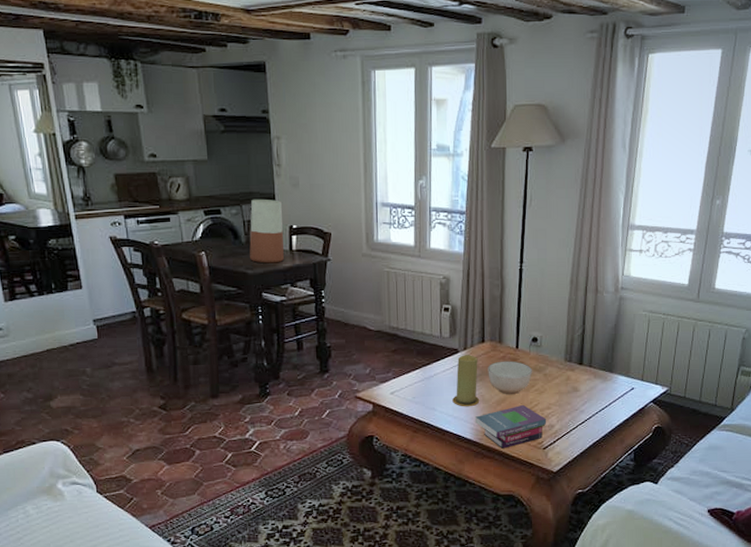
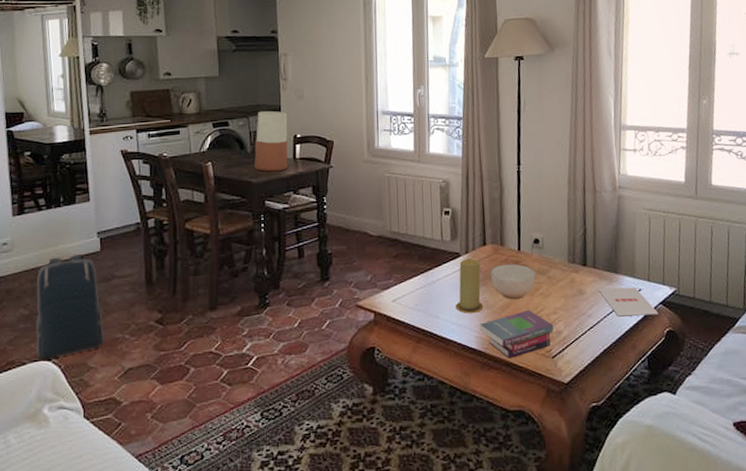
backpack: none [37,340,110,440] -> present [35,253,104,360]
magazine: none [593,385,649,413] -> present [598,287,659,317]

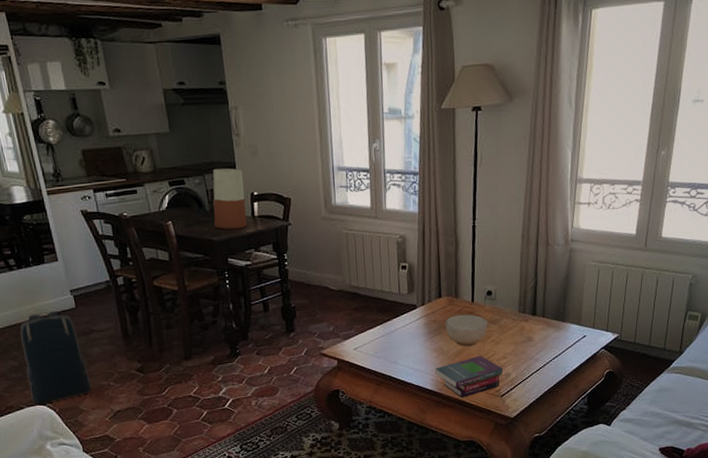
candle: present [456,258,484,313] -> none [413,310,439,359]
magazine: present [598,287,659,317] -> none [546,333,601,360]

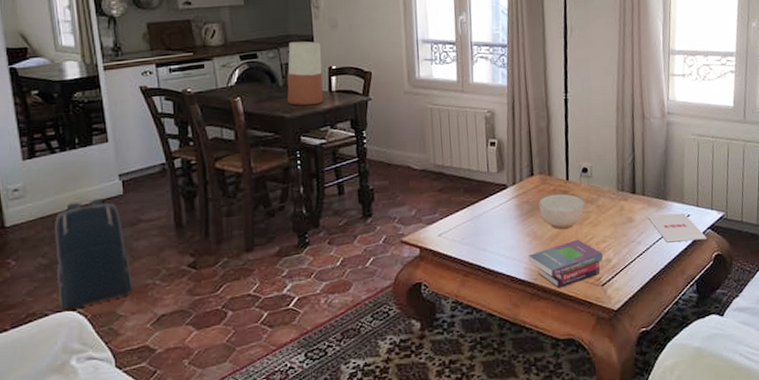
magazine: none [546,333,601,360] -> present [647,212,707,243]

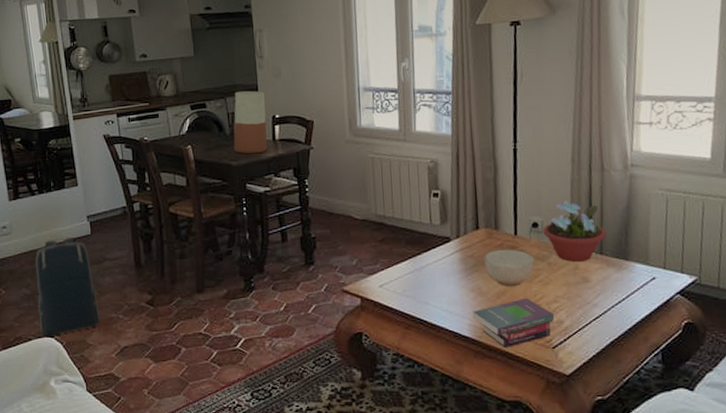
potted flower: none [591,146,648,204] -> present [542,200,607,262]
magazine: present [647,212,707,243] -> none [606,275,676,307]

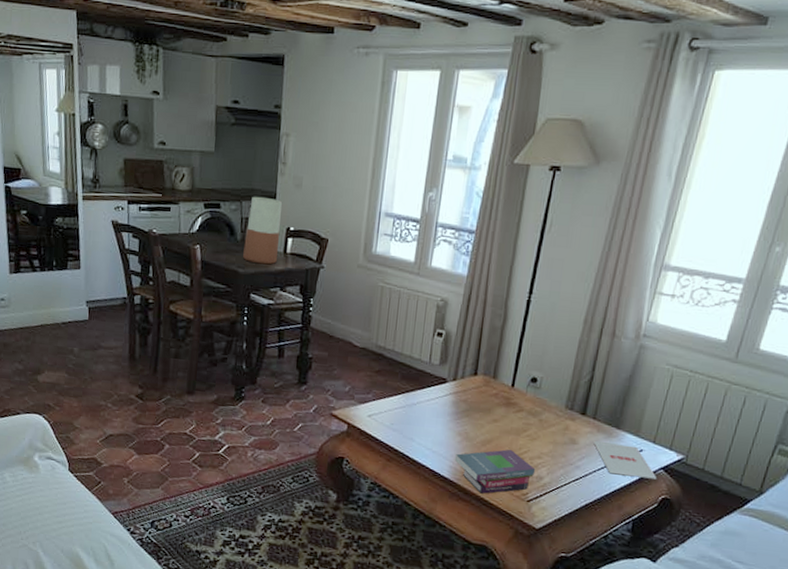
backpack: present [36,236,100,337] -> none [29,318,89,413]
bowl: present [484,249,535,287] -> none [475,398,528,437]
potted flower: present [542,200,607,262] -> none [540,360,604,424]
magazine: none [606,275,676,307] -> present [593,441,658,481]

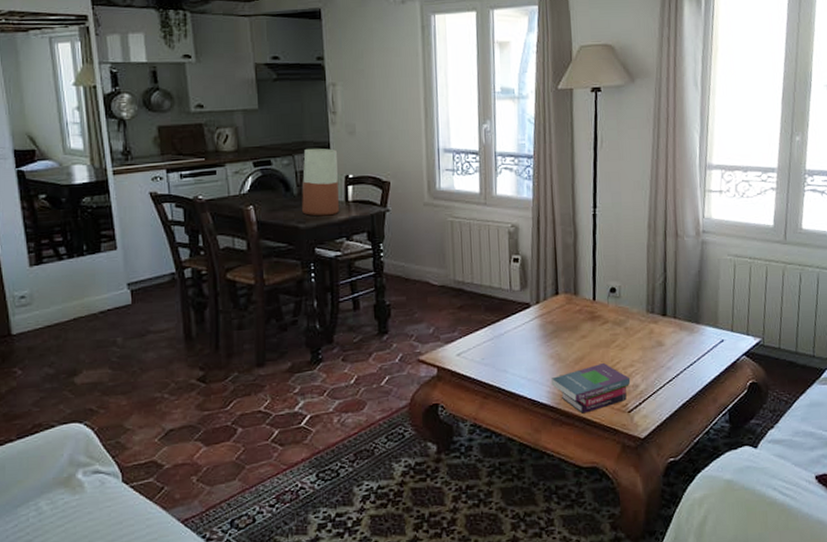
magazine: present [593,441,658,481] -> none [679,337,742,369]

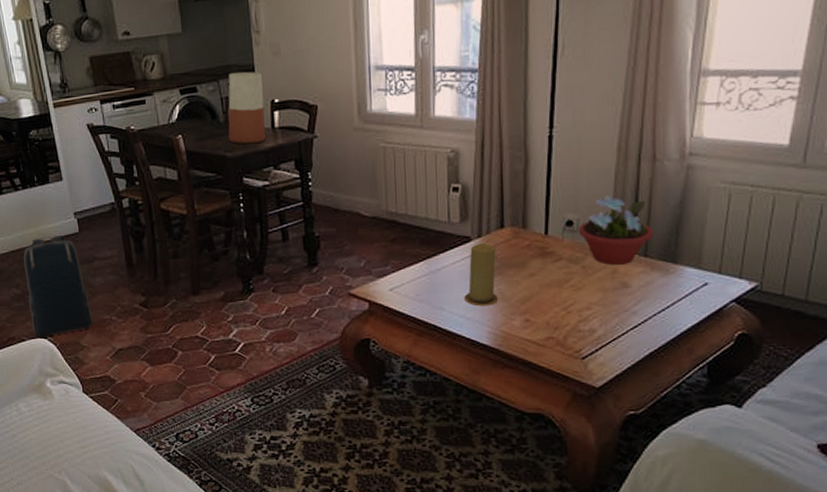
backpack: none [62,307,140,422] -> present [23,234,93,338]
candle: none [525,309,556,367] -> present [464,243,499,305]
books: present [550,362,631,414] -> none [492,303,586,357]
potted flower: none [620,266,680,326] -> present [578,195,653,265]

